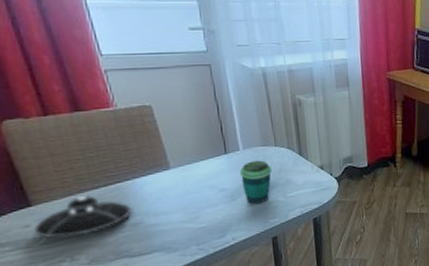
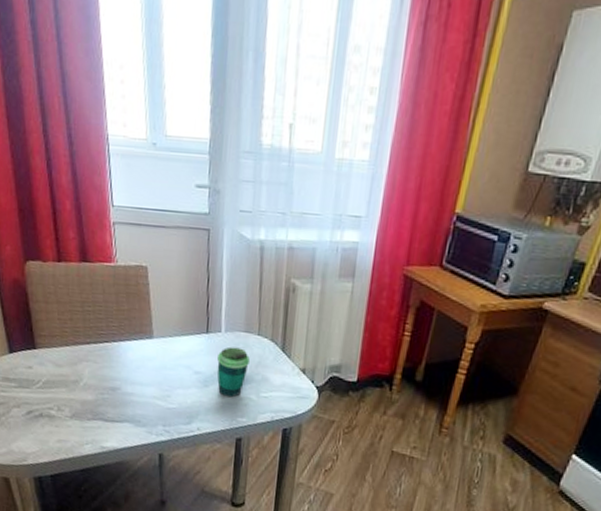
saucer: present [34,196,131,238] -> none [35,348,113,387]

